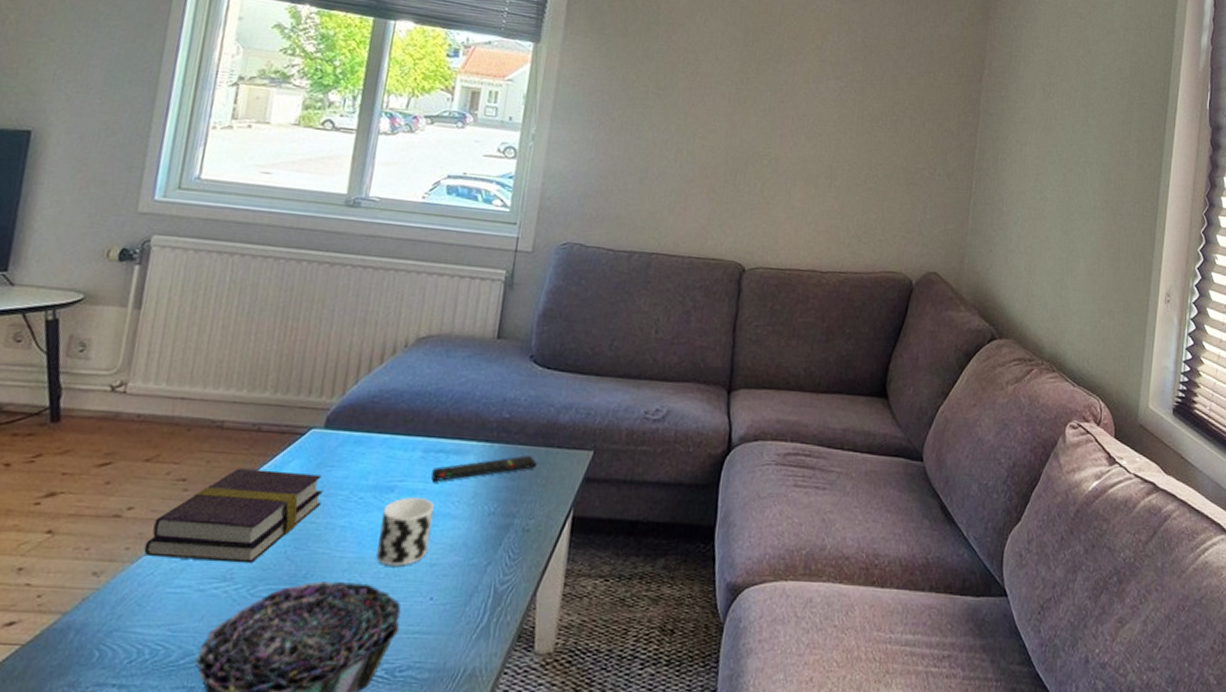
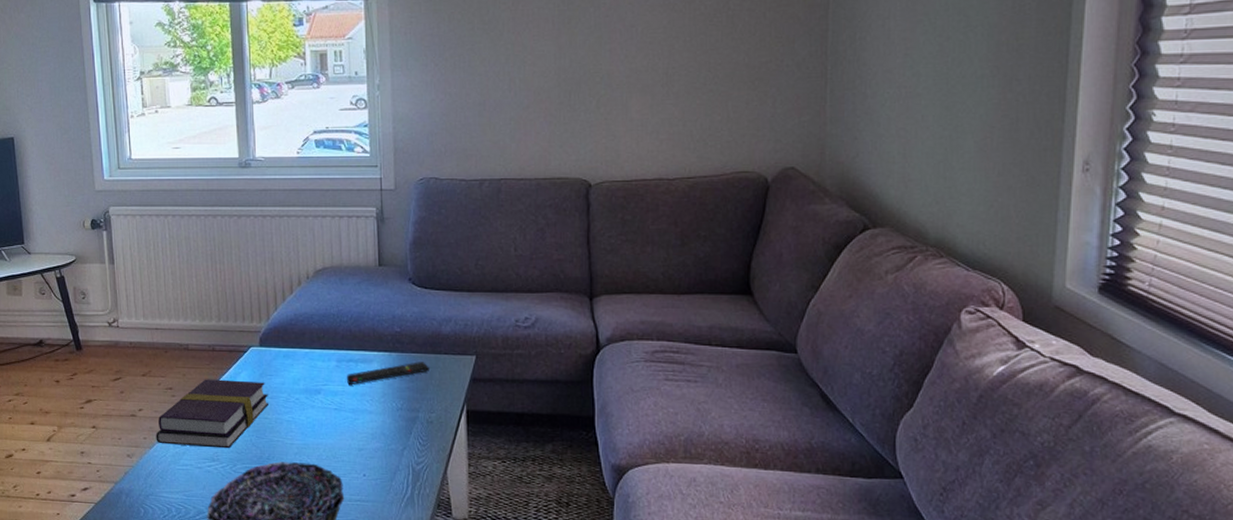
cup: present [376,497,435,566] -> none [315,398,355,451]

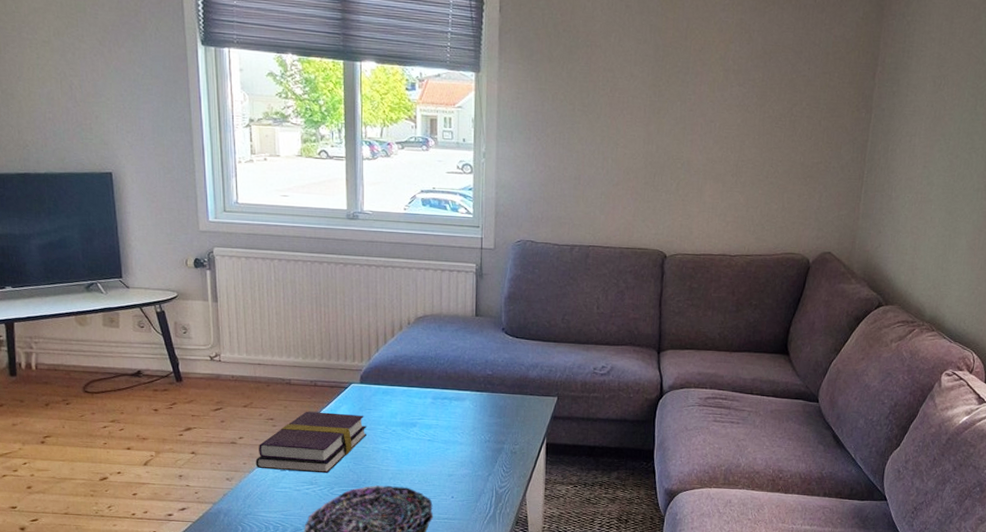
remote control: present [347,362,431,385] -> none [441,401,517,420]

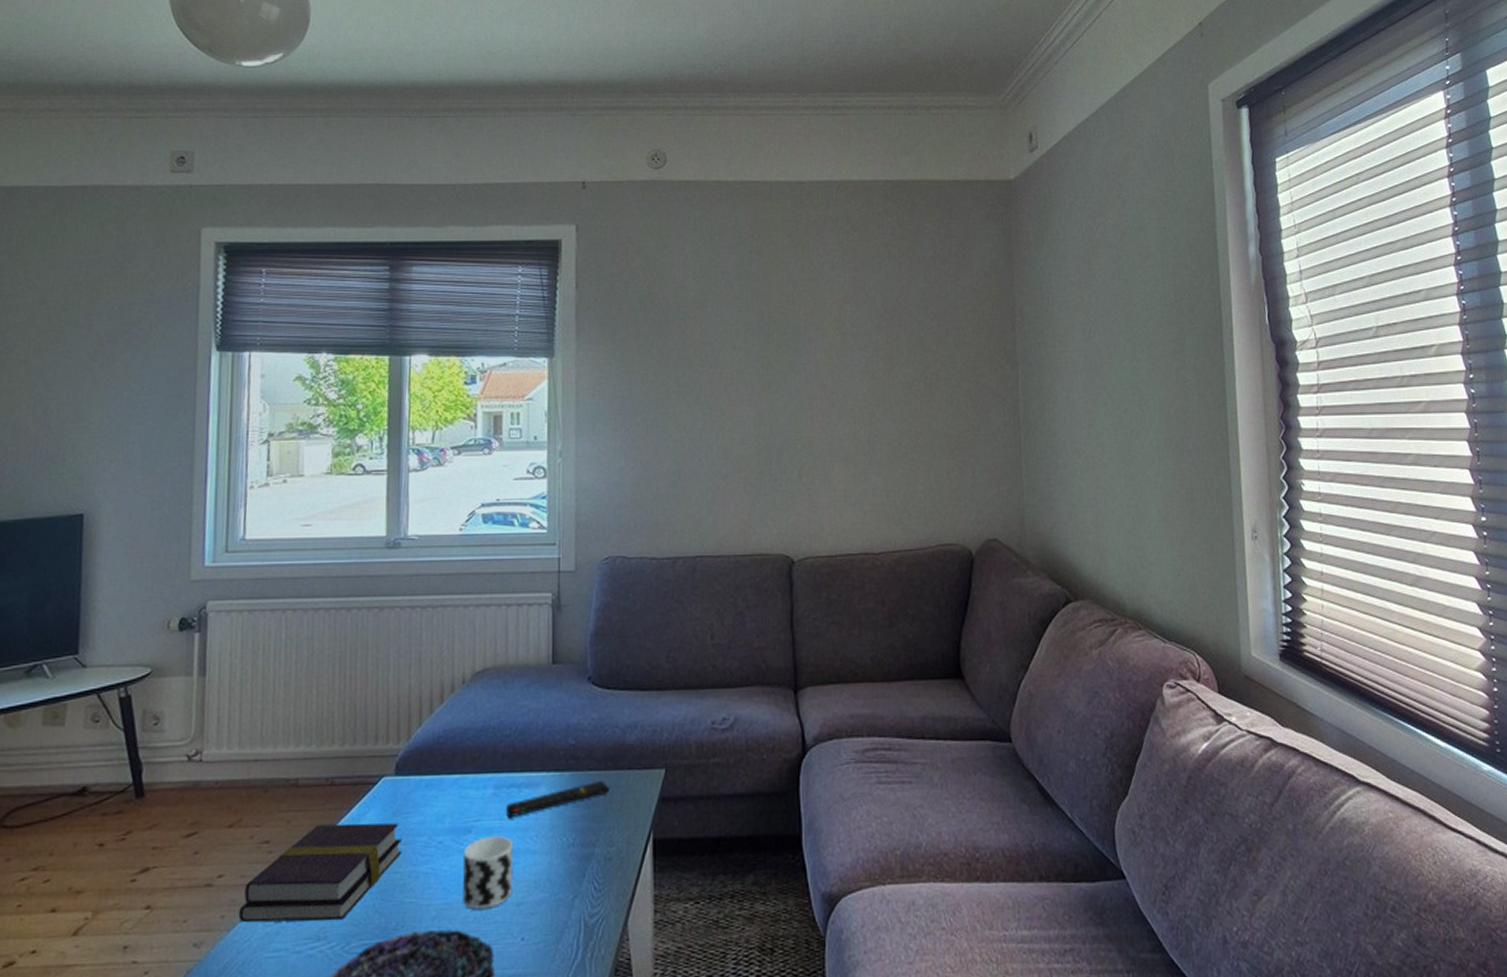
cup: none [410,430,446,476] -> present [462,836,514,909]
remote control: none [441,401,517,420] -> present [506,781,611,819]

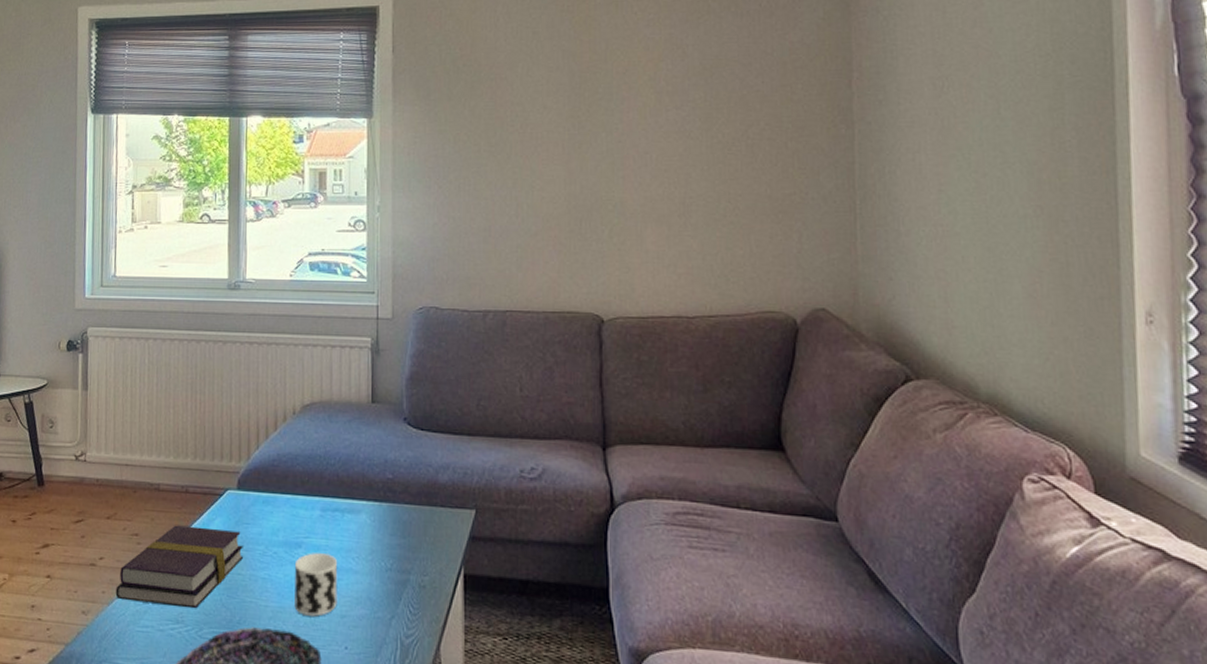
remote control: present [506,781,611,819] -> none [332,514,425,539]

